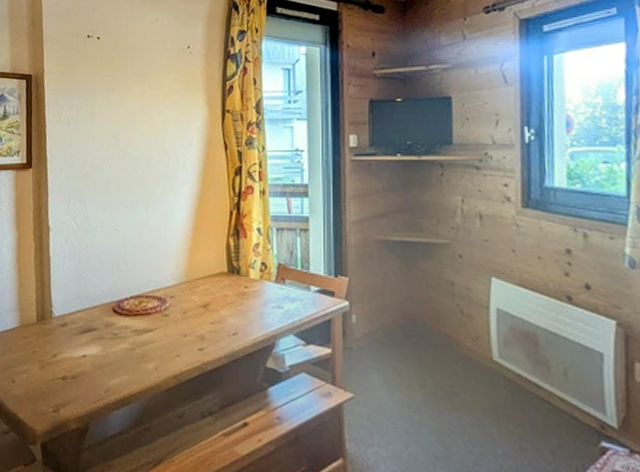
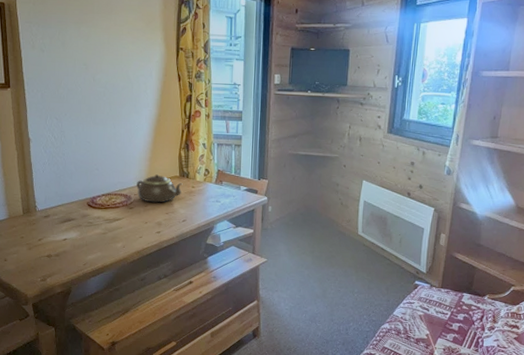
teapot: none [173,270,232,309] -> present [137,174,183,203]

